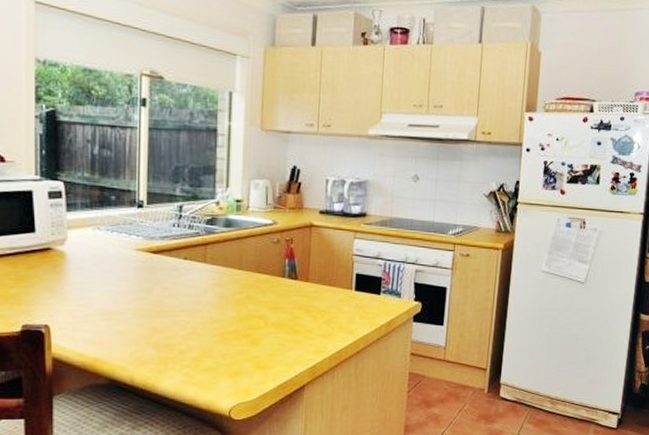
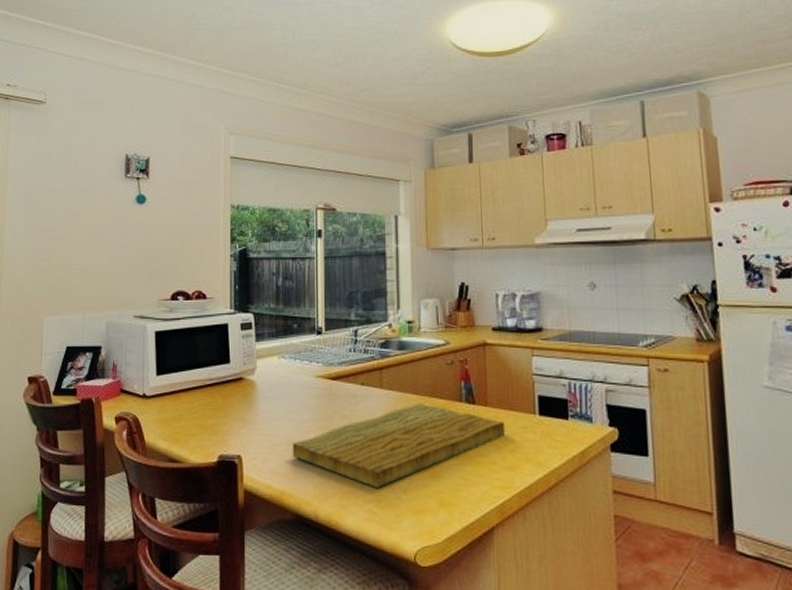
cutting board: none [107,278,324,355] -> present [292,404,506,489]

